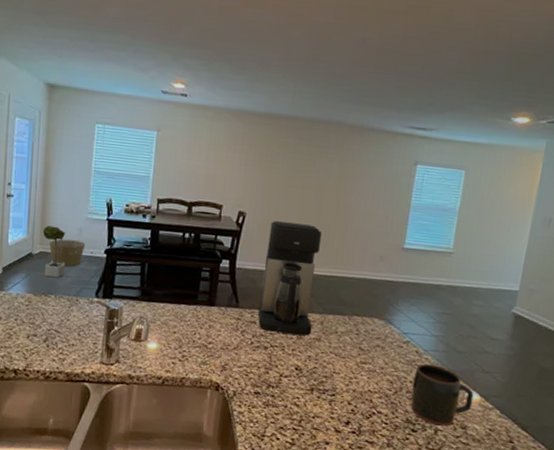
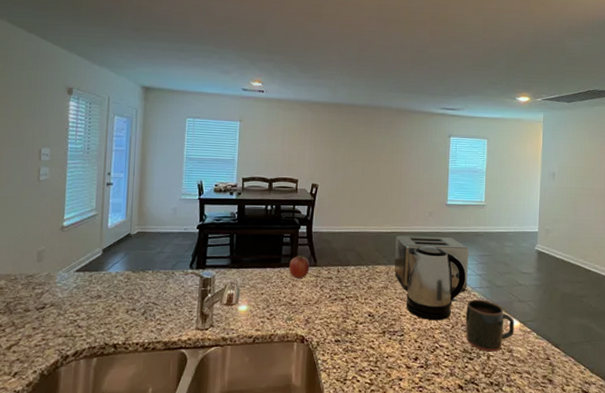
potted tree: present [42,225,66,278] -> none [140,208,162,255]
basket: present [49,239,86,267] -> none [146,219,180,243]
fruit: none [206,294,231,320] -> present [289,256,310,278]
coffee maker: present [257,221,323,336] -> none [333,190,382,285]
toaster: none [330,280,426,355] -> present [395,235,469,293]
kettle: none [340,295,419,384] -> present [405,245,466,321]

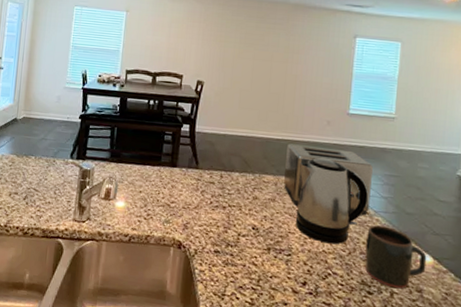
fruit: present [289,256,310,278] -> none [169,156,192,180]

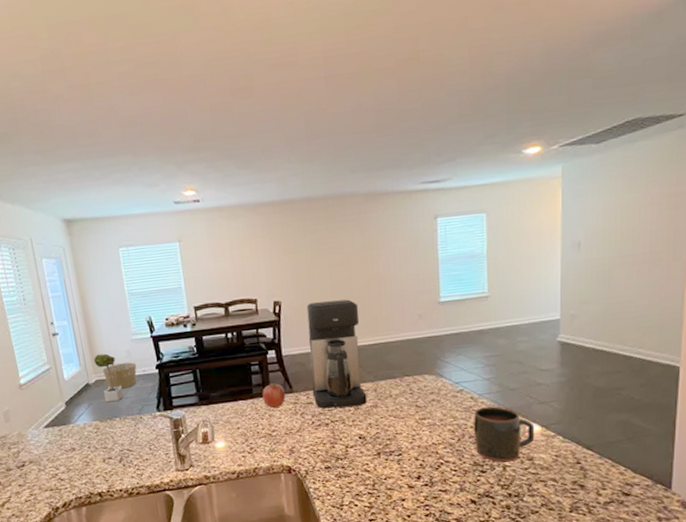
potted tree: none [26,94,46,141] -> present [93,353,124,403]
basket: none [31,106,63,131] -> present [103,362,137,389]
fruit: none [169,156,192,180] -> present [262,383,286,408]
coffee maker: none [216,89,273,196] -> present [306,299,367,409]
toaster: present [284,143,373,216] -> none [381,340,473,407]
kettle: present [295,157,368,245] -> none [397,353,470,436]

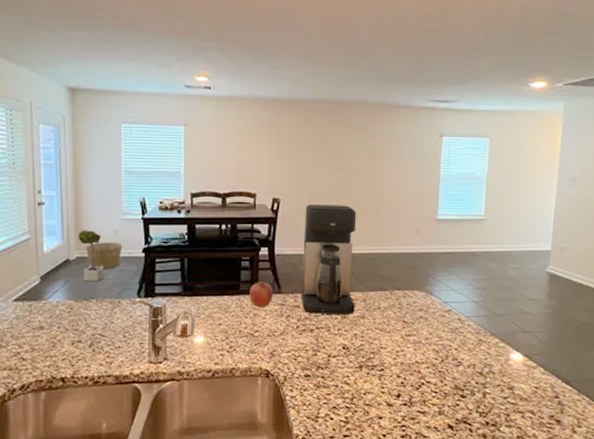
mug: present [474,406,535,462] -> none [457,330,518,389]

